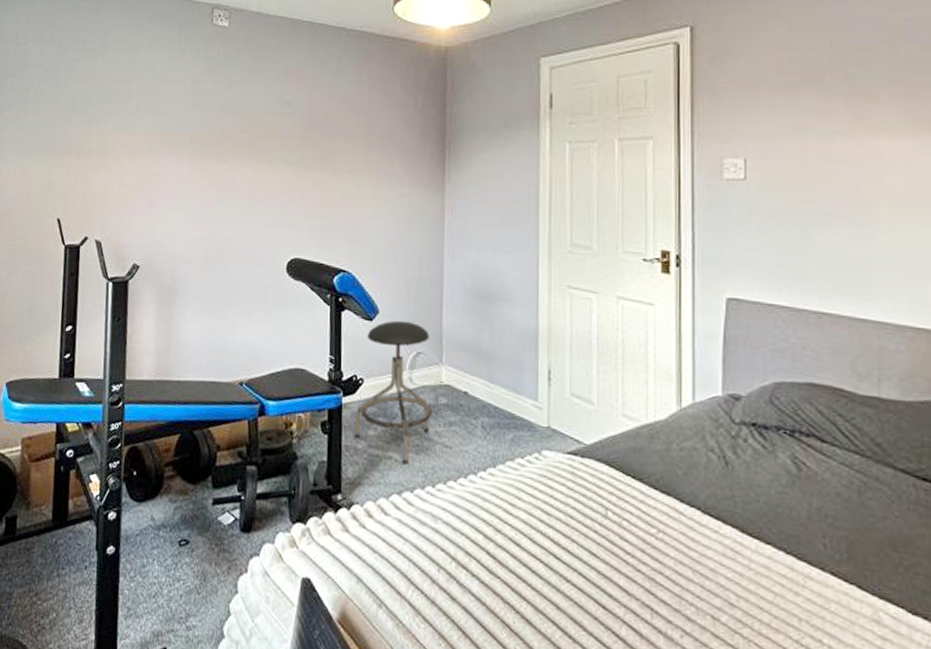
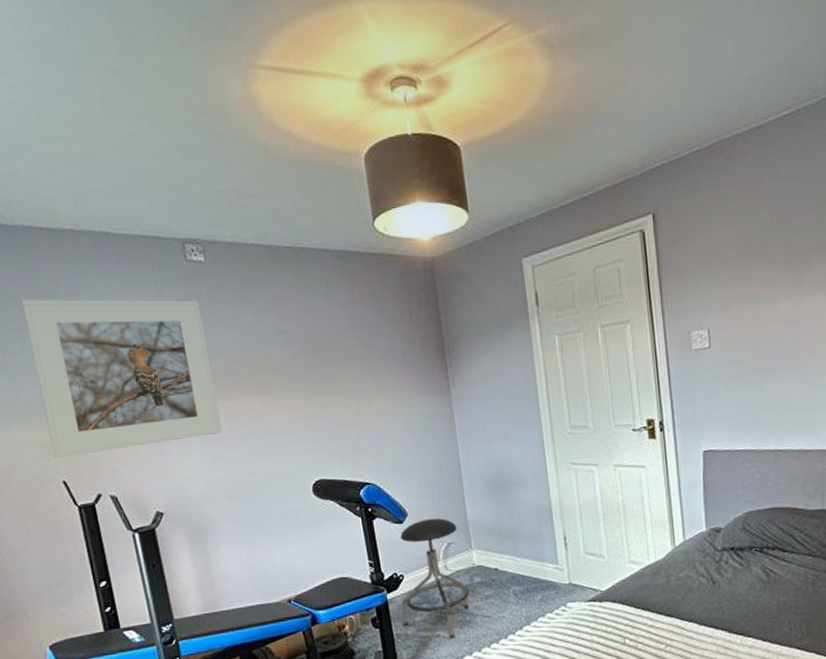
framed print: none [55,44,216,196] -> present [21,299,222,458]

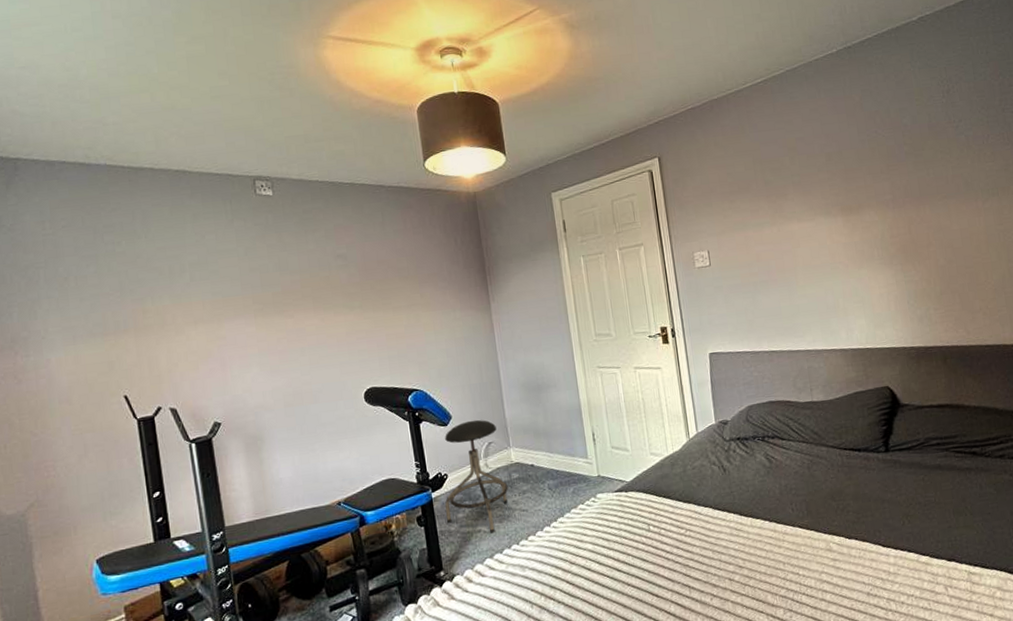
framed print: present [21,299,222,458] -> none [98,228,281,374]

